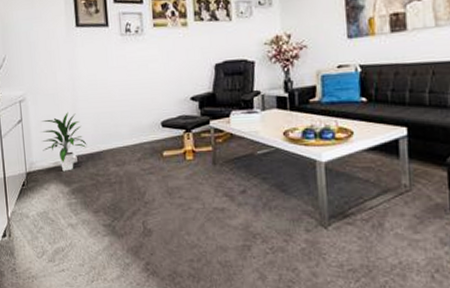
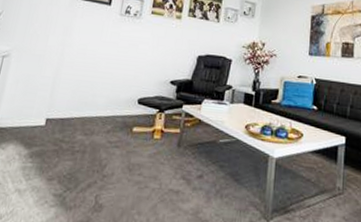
indoor plant: present [41,111,87,172] -> none [12,74,60,133]

